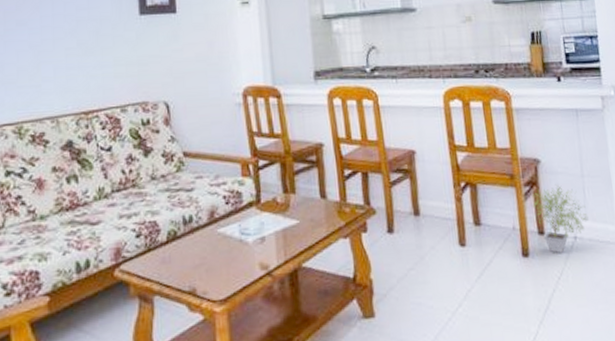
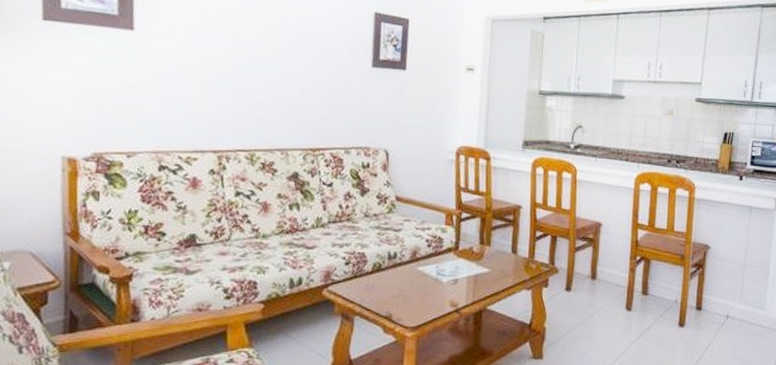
potted plant: present [531,184,589,254] -> none [695,269,742,328]

